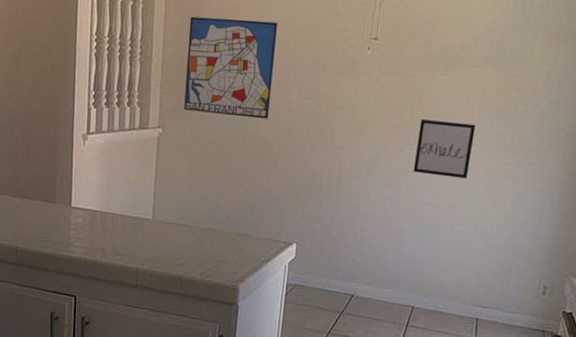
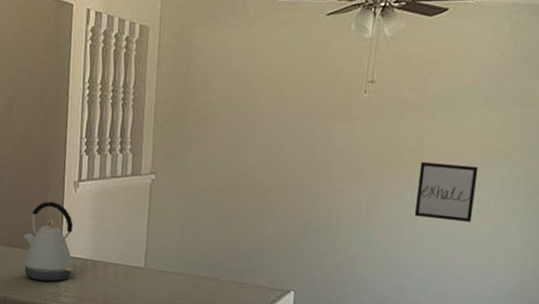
kettle: none [33,153,84,232] -> present [23,201,74,282]
wall art: present [184,16,277,119] -> none [177,63,271,164]

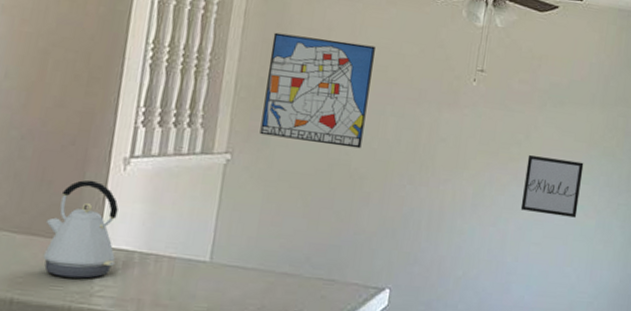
wall art: none [177,63,271,164] -> present [259,32,375,149]

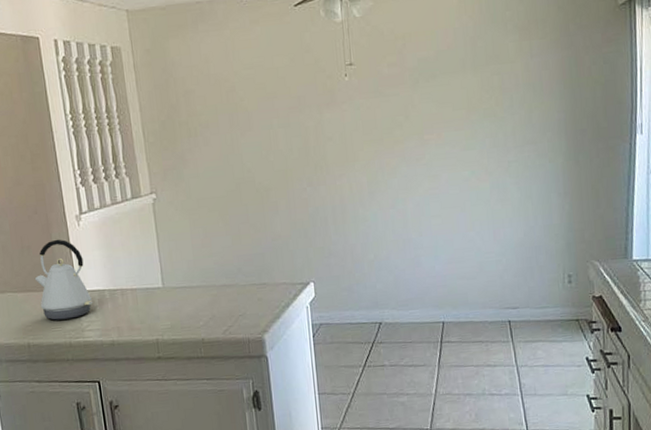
wall art: present [259,32,375,149] -> none [162,67,260,172]
wall art: present [520,155,584,218] -> none [411,129,470,188]

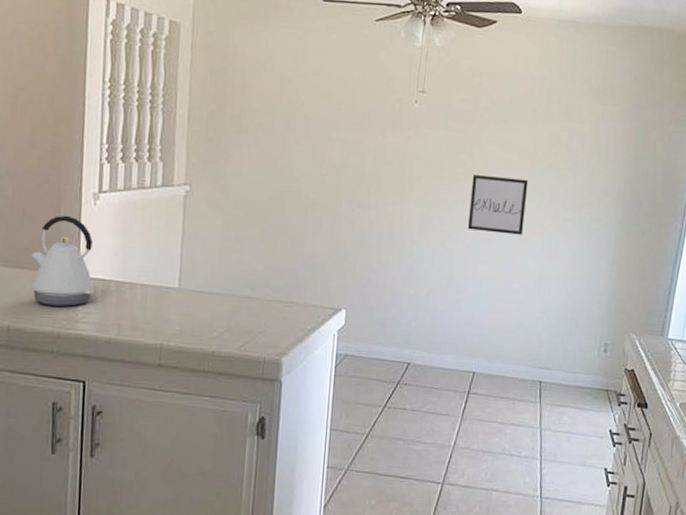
wall art: none [411,129,470,188] -> present [467,175,529,235]

